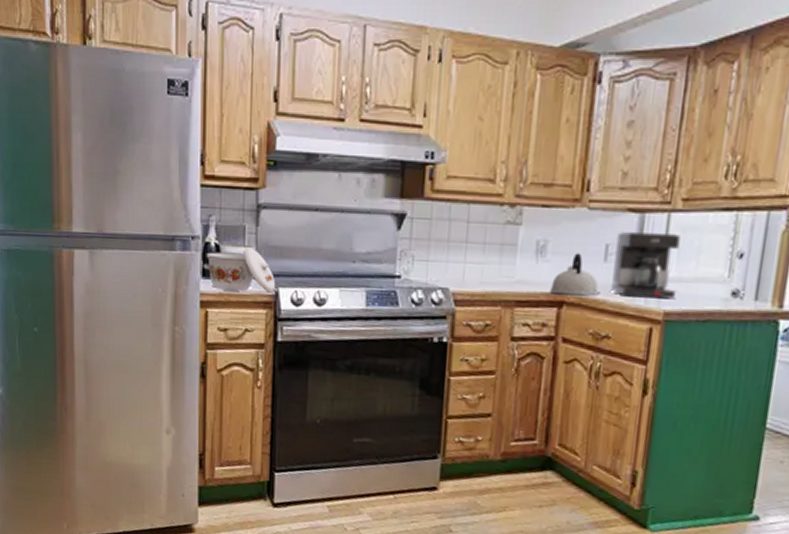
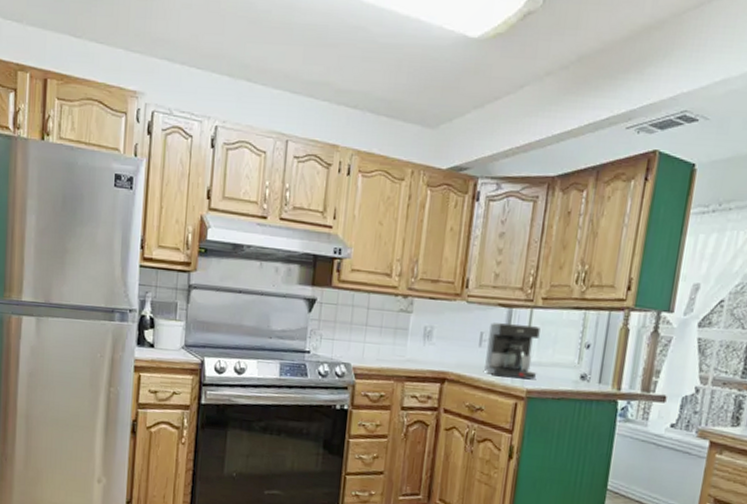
cooking pot: present [203,247,276,293] -> none [138,321,202,362]
kettle: present [549,253,599,297] -> none [434,338,474,375]

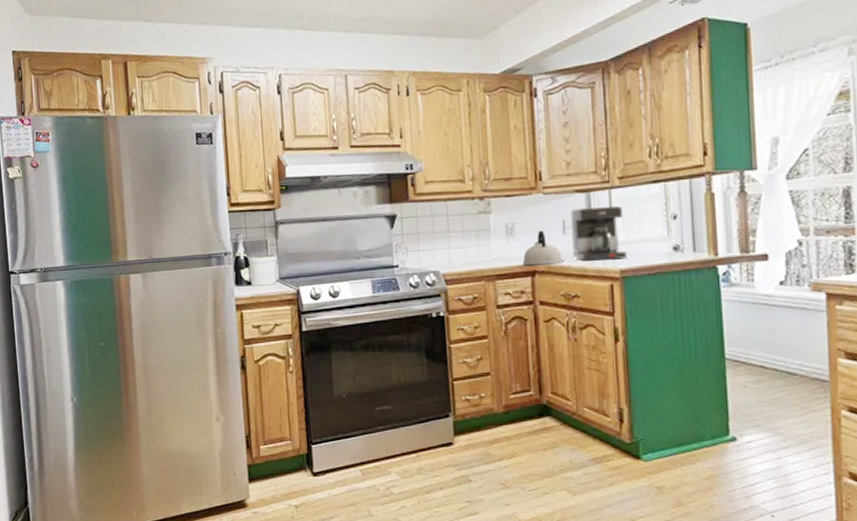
kettle: none [434,338,474,375] -> present [522,230,563,266]

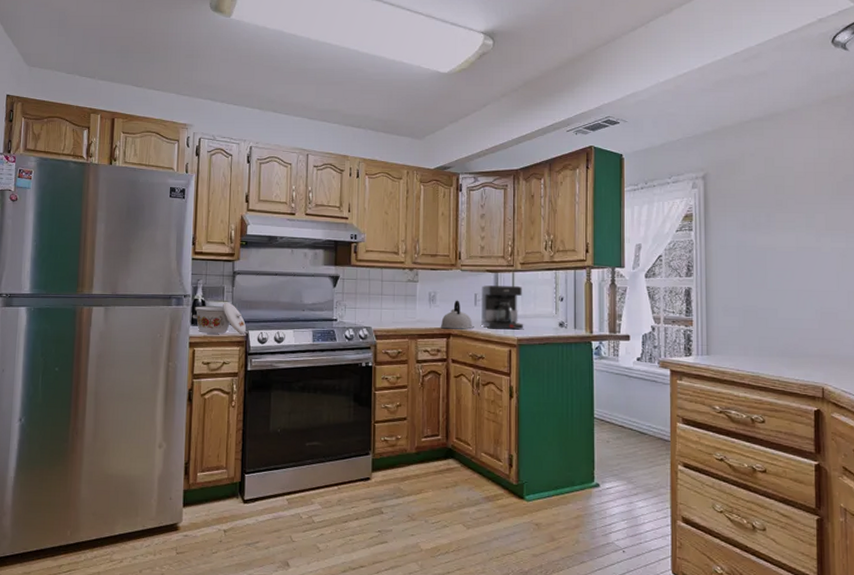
cooking pot: none [235,256,297,294] -> present [192,302,247,335]

